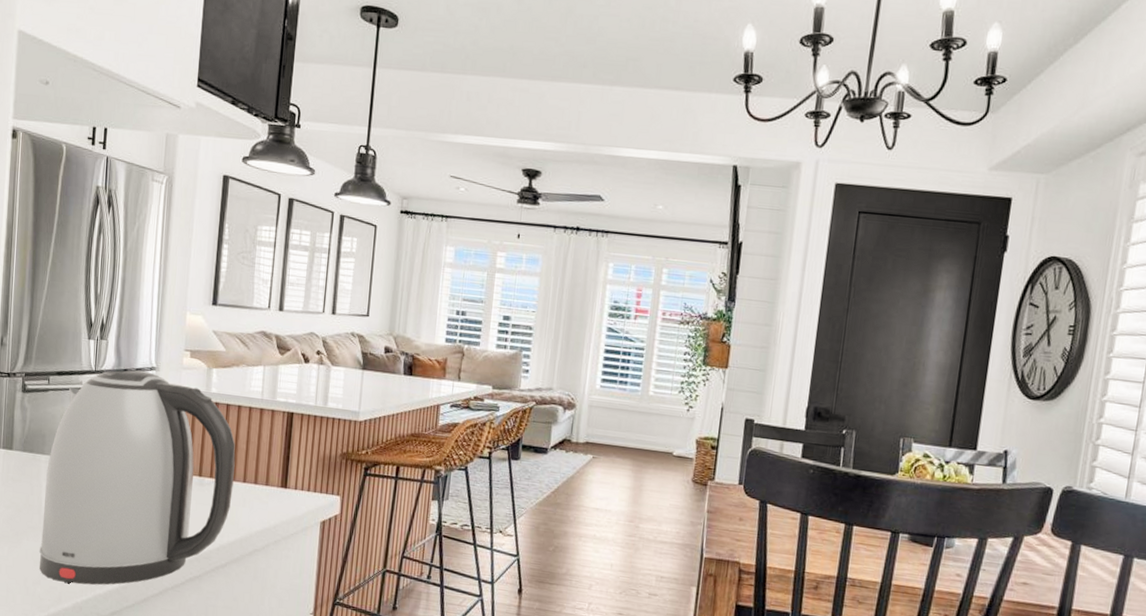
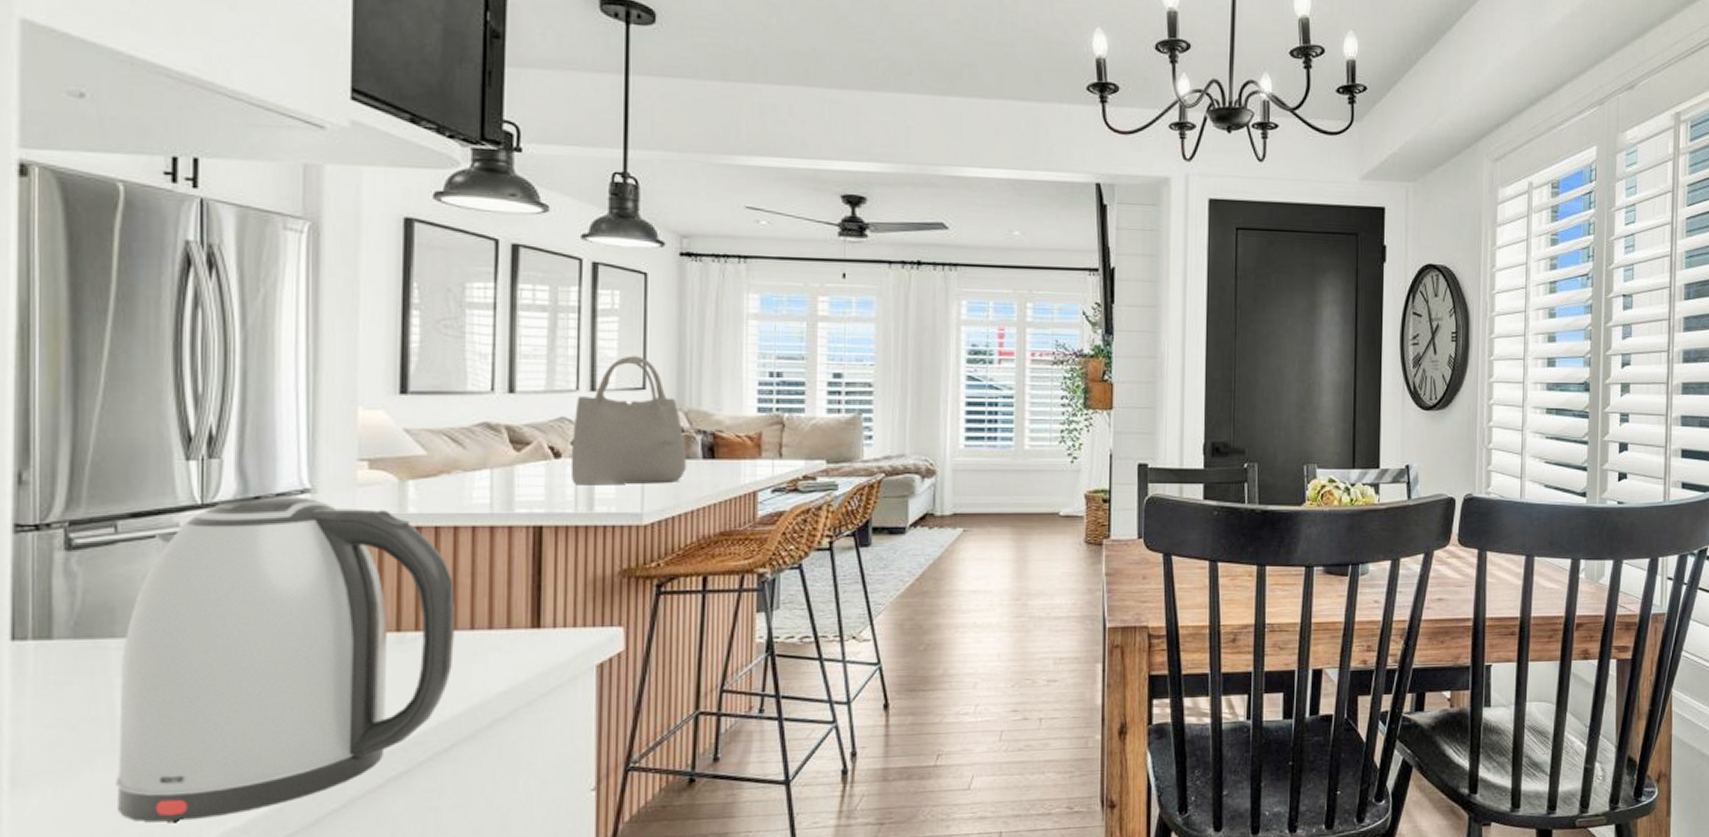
handbag: none [314,289,393,391] -> present [570,355,687,485]

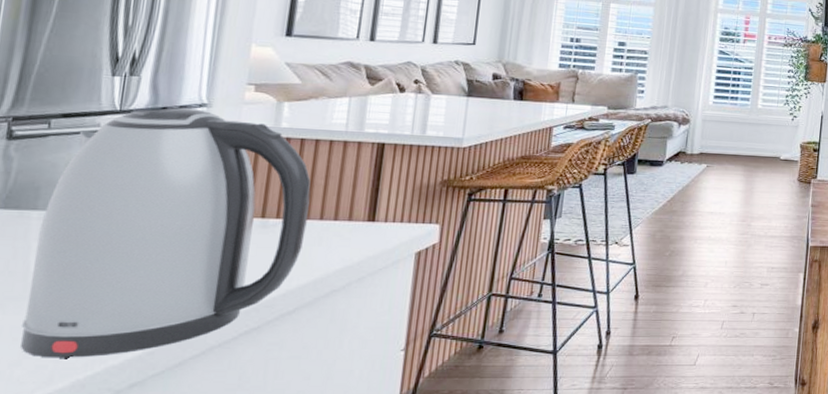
handbag: present [570,355,687,485] -> none [410,19,502,117]

